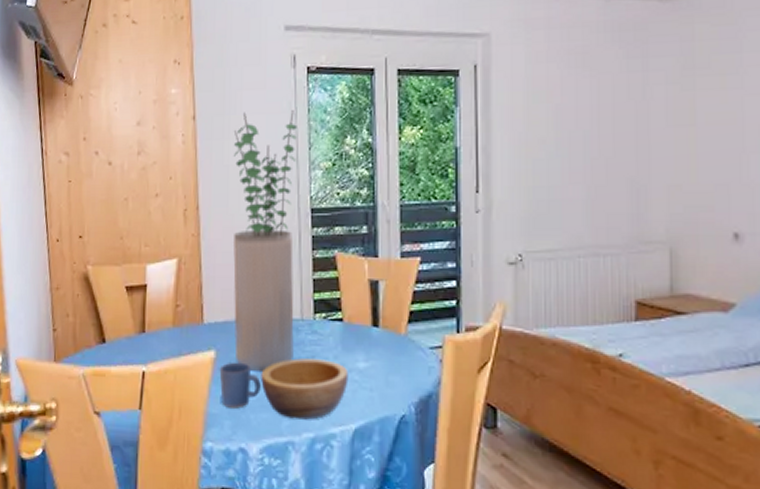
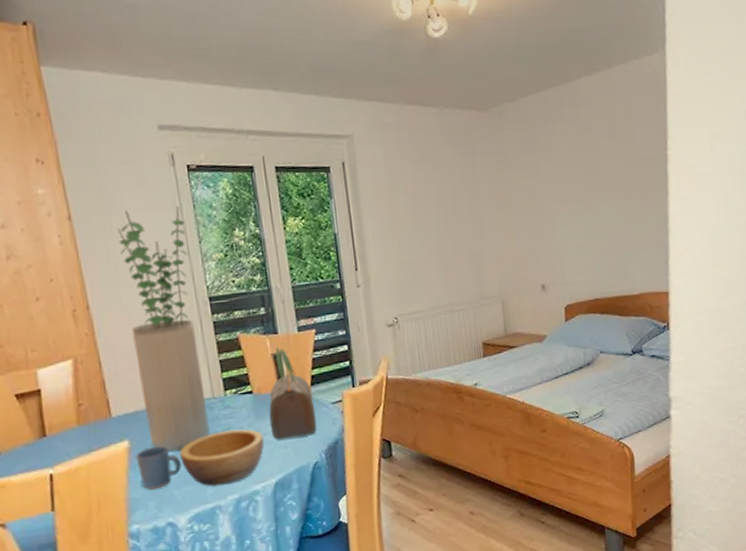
handbag: none [357,272,410,382] -> present [268,347,317,440]

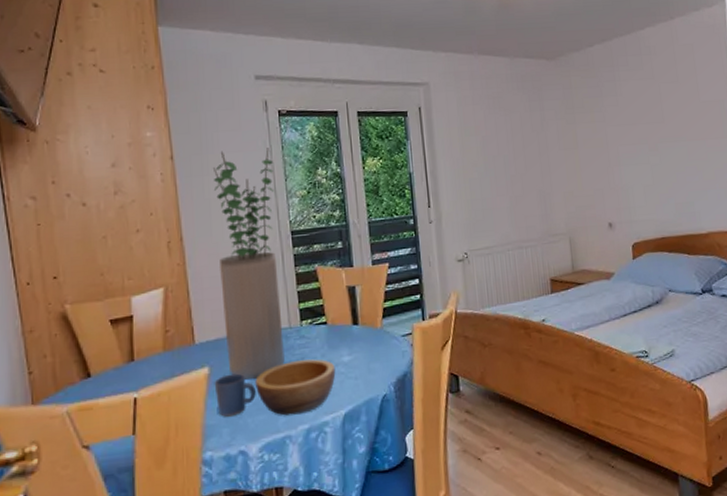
handbag: present [268,347,317,440] -> none [341,279,387,371]

